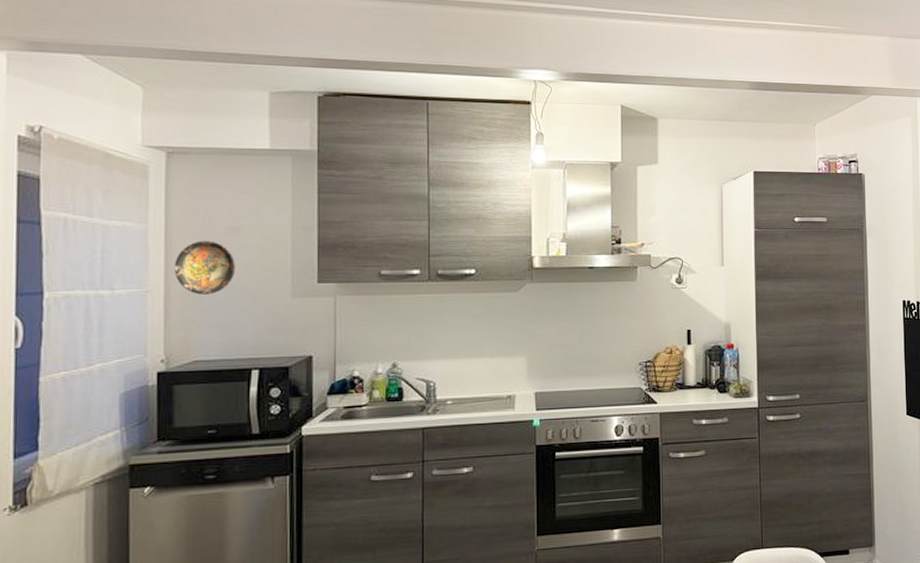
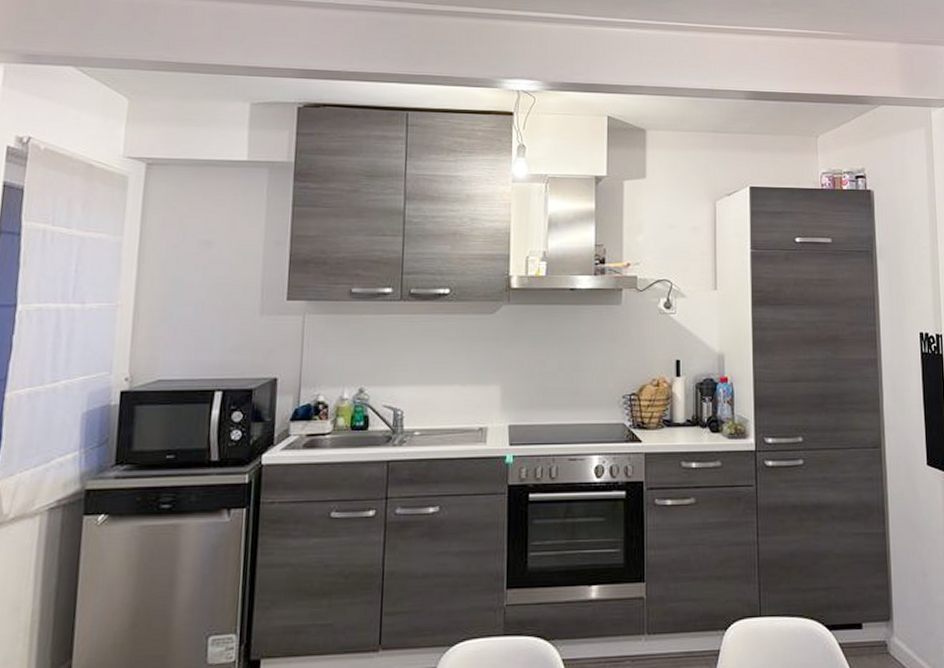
decorative plate: present [174,240,236,295] -> none [145,254,207,310]

